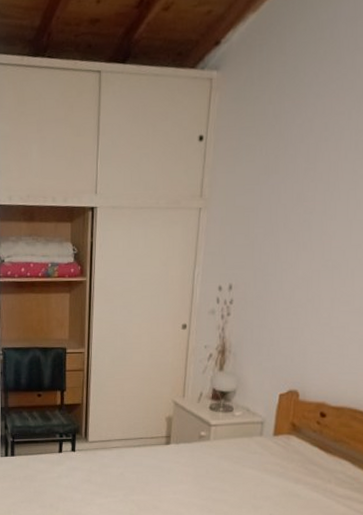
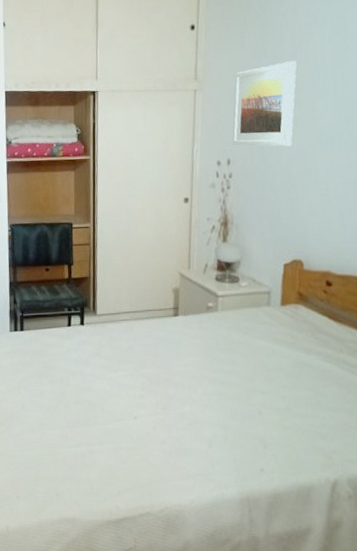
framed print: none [235,178,309,272] -> present [232,60,297,146]

